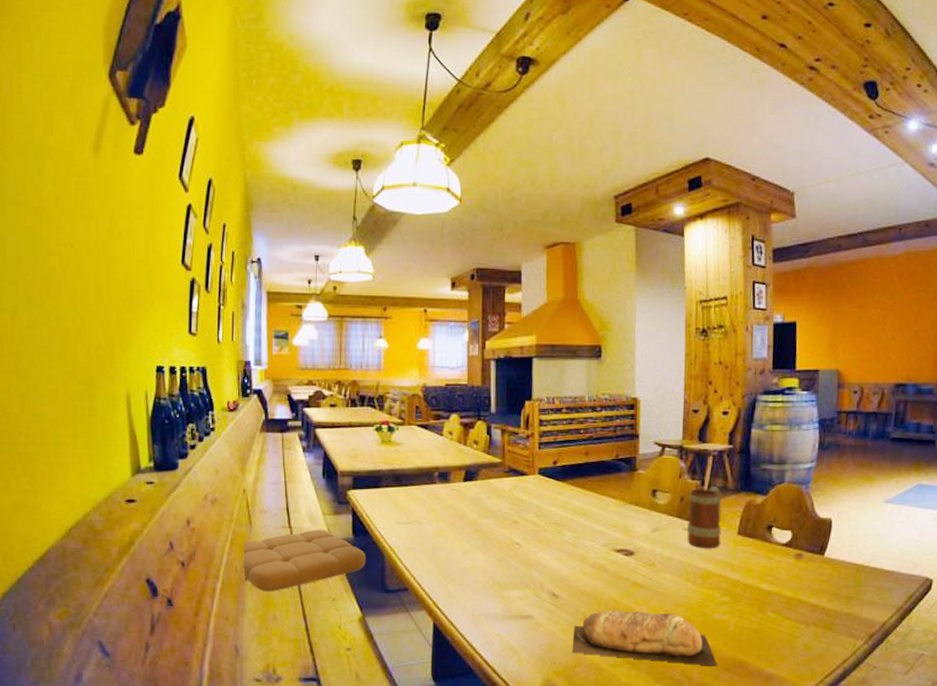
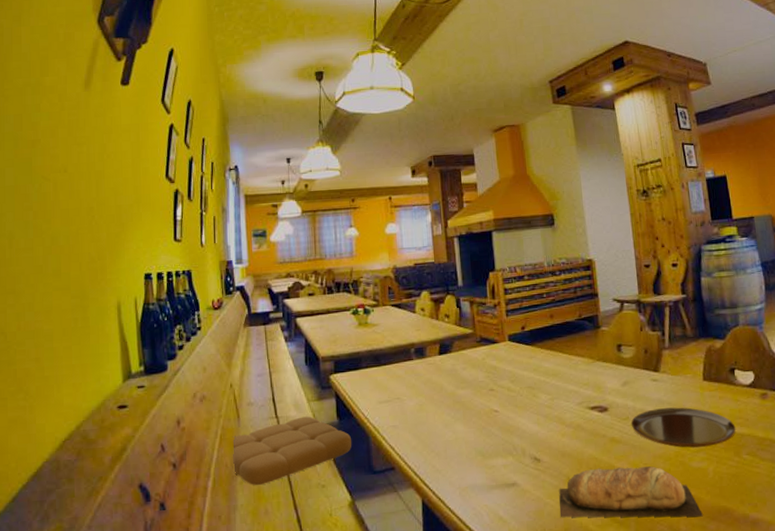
plate: none [656,558,764,600] -> present [631,407,736,448]
beer mug: present [686,486,722,548] -> none [652,336,689,397]

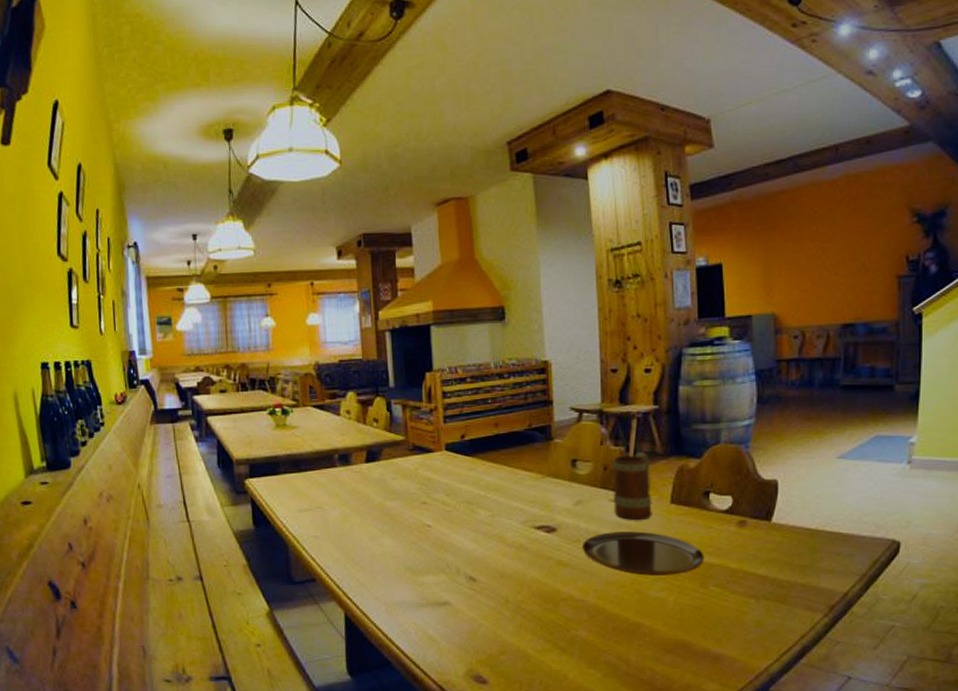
seat cushion: present [232,416,352,486] -> none [142,522,270,590]
bread loaf: present [559,466,703,518] -> none [495,592,657,649]
beer mug: none [652,336,689,397] -> present [613,452,652,520]

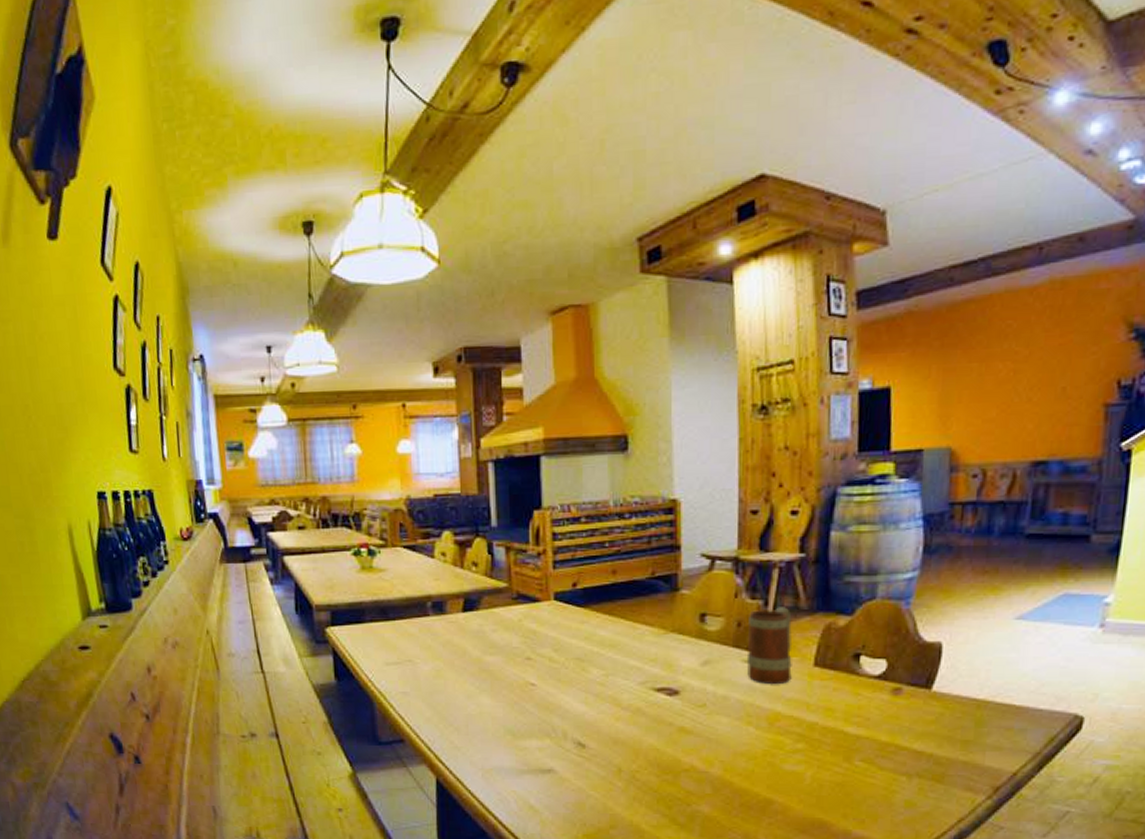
plate: present [582,531,704,576] -> none [708,697,850,747]

